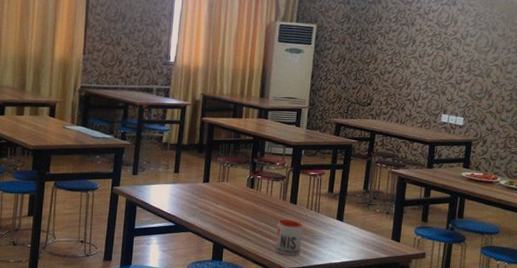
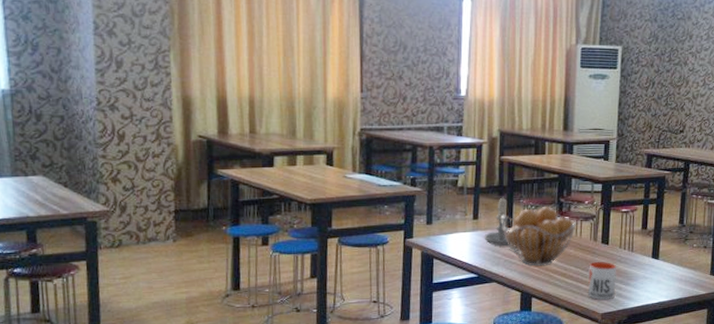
candle: none [183,154,207,200] -> present [484,197,511,247]
fruit basket: none [199,165,267,220] -> present [502,205,576,267]

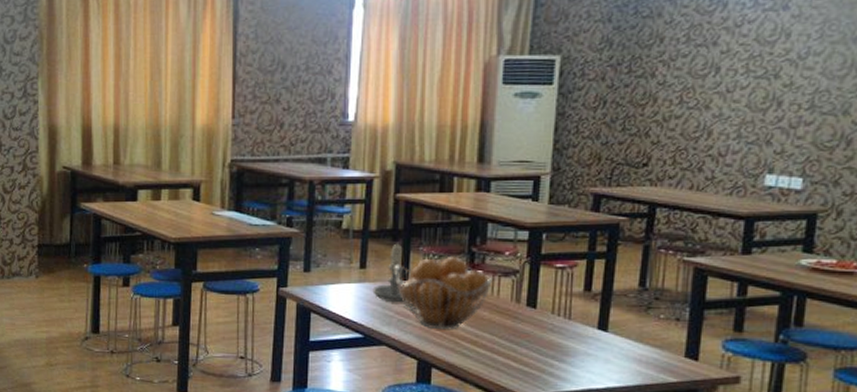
mug: present [588,262,616,300] -> none [507,329,546,379]

